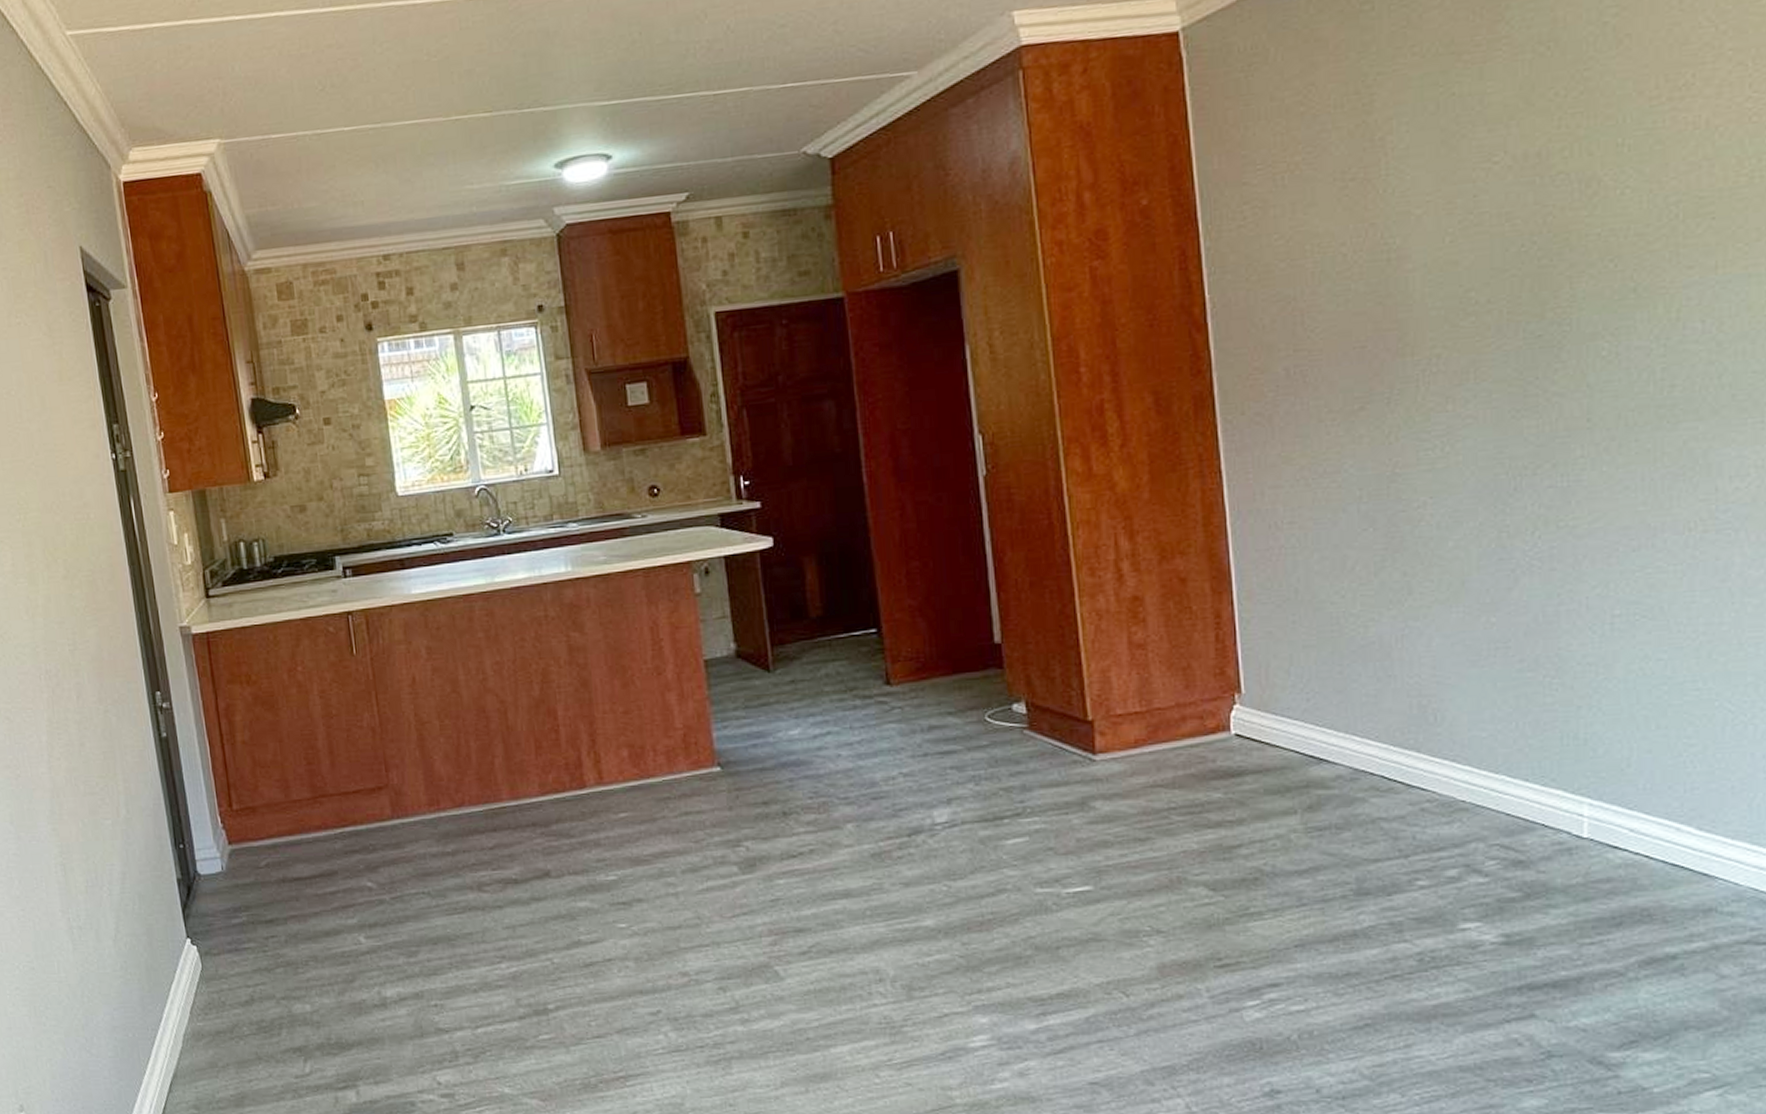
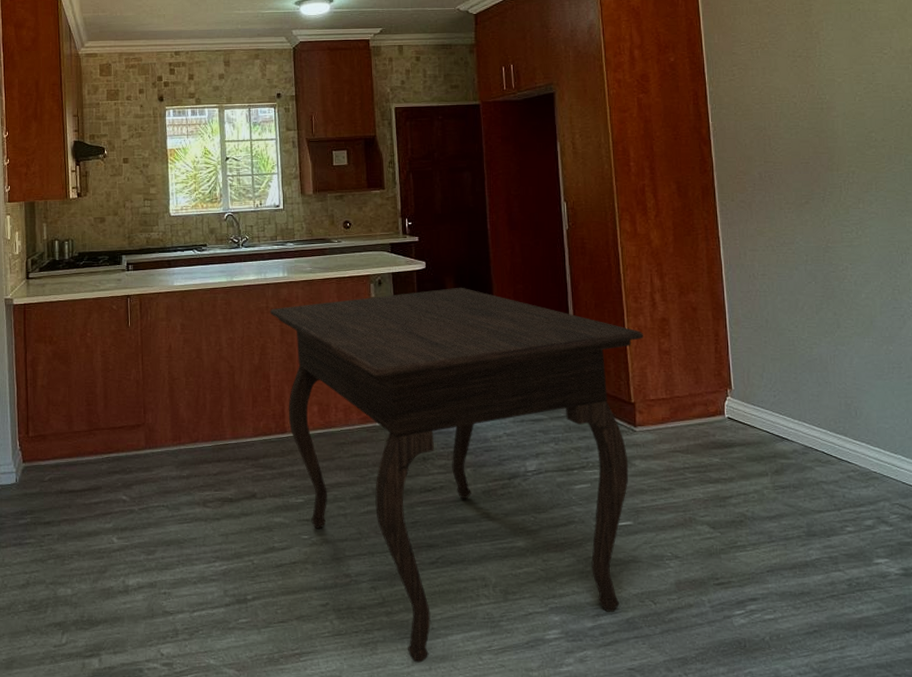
dining table: none [550,570,1106,1084] -> present [269,287,644,663]

